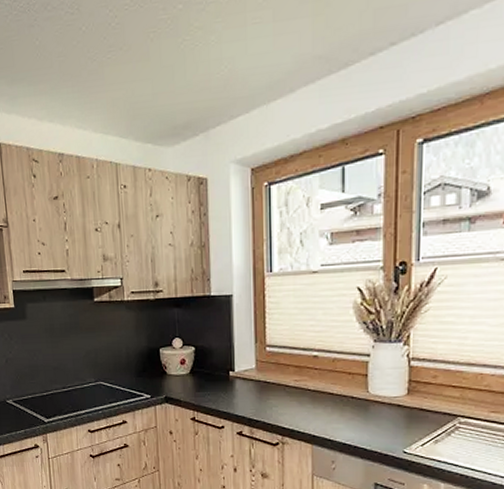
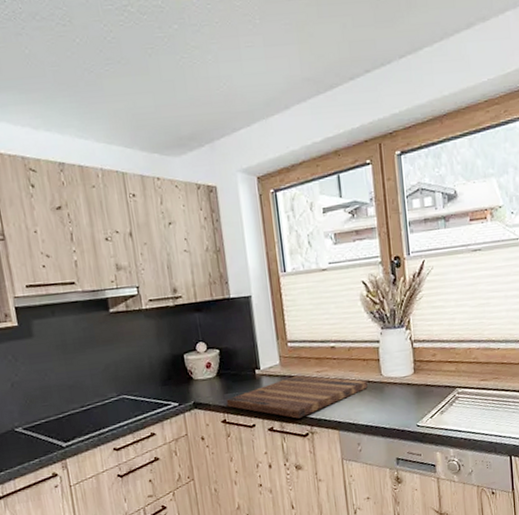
cutting board: none [197,381,350,426] -> present [226,375,368,419]

